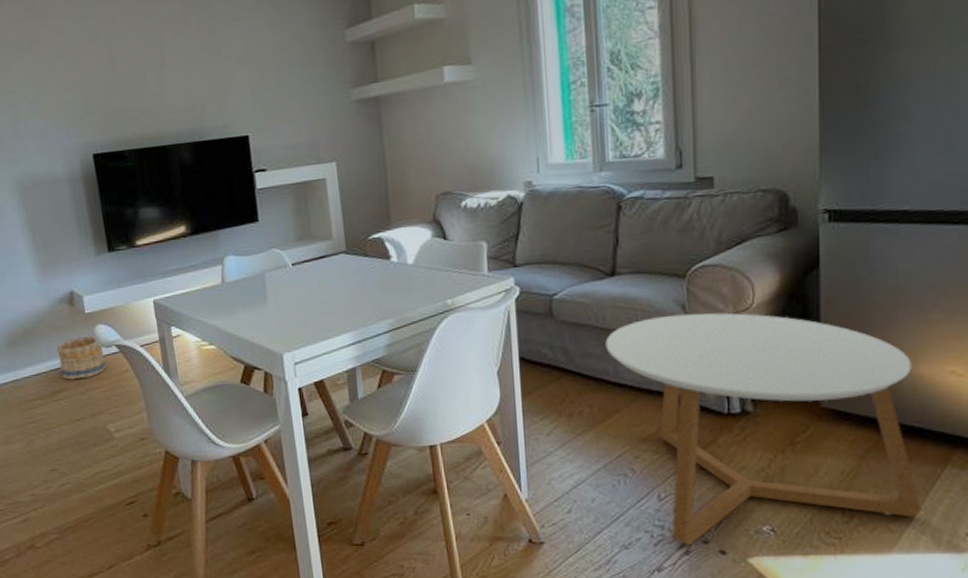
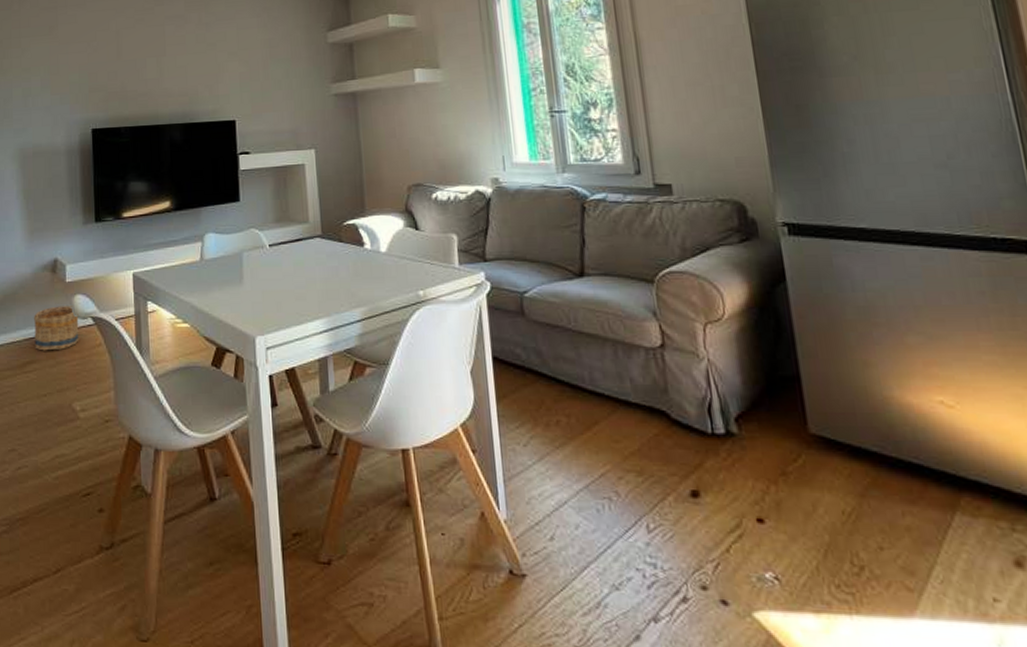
coffee table: present [605,312,922,546] -> none [578,321,939,591]

